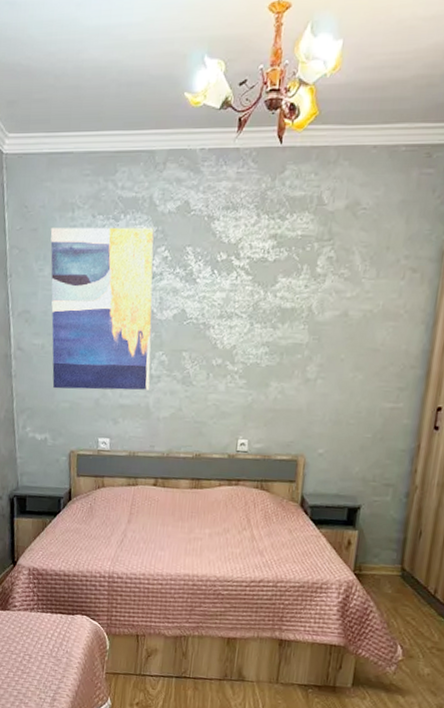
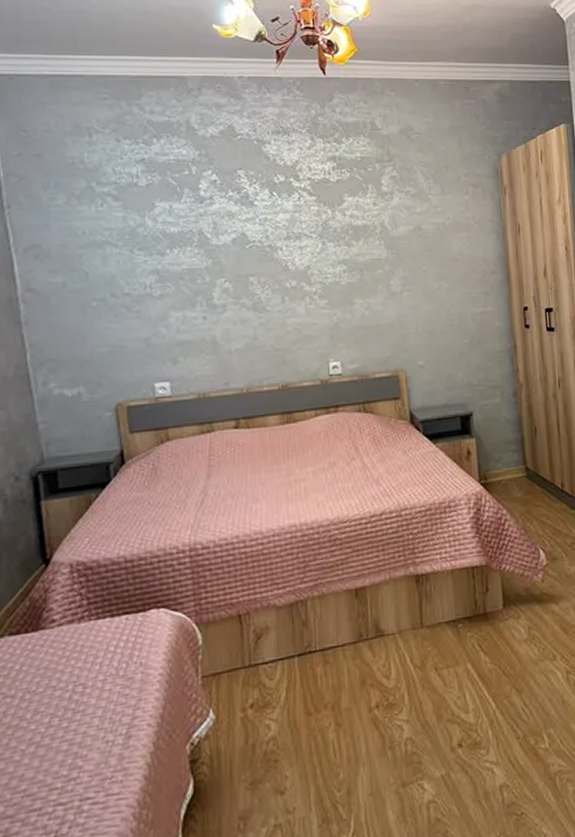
wall art: present [50,227,154,390] -> none [61,151,213,333]

